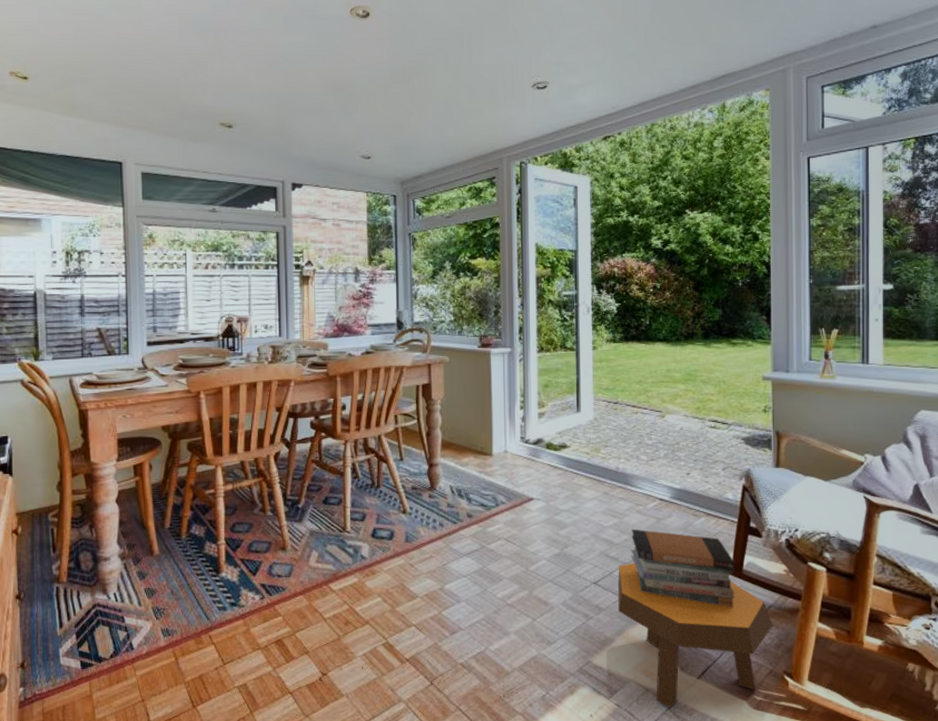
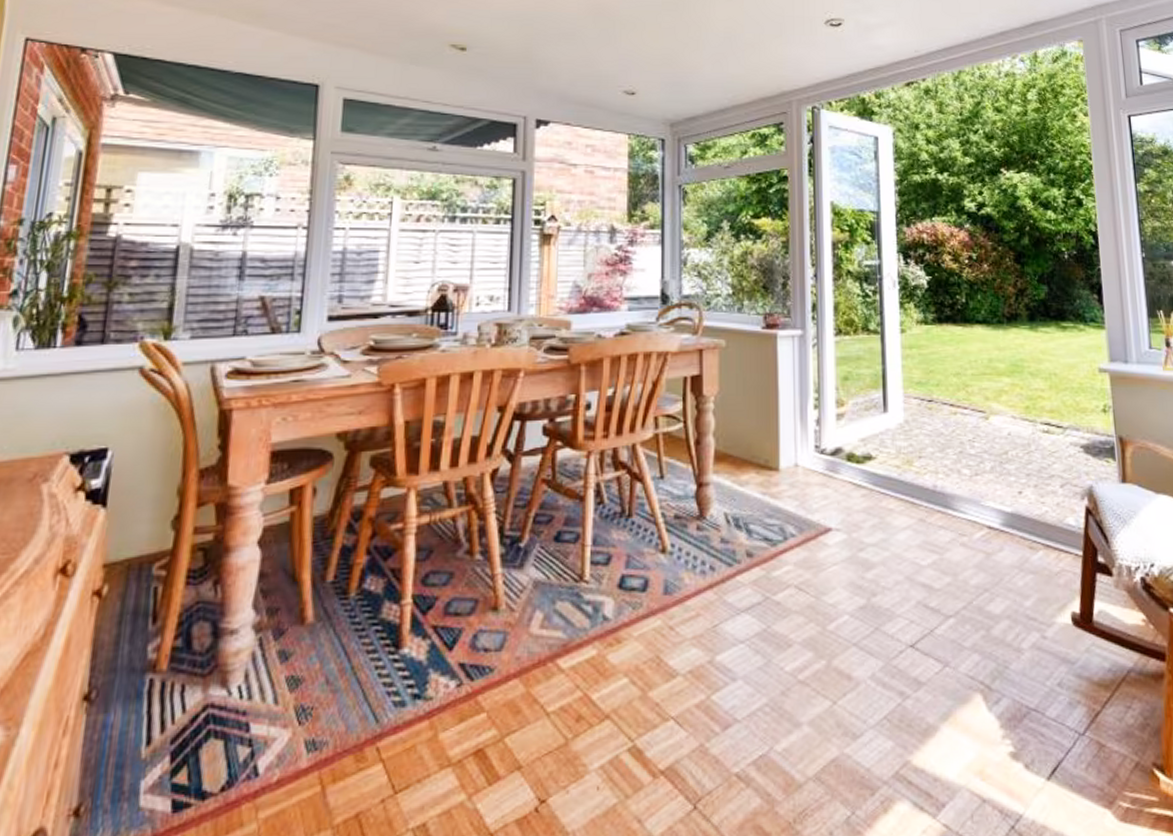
footstool: present [618,562,773,708] -> none [940,615,1135,827]
book stack: present [631,529,735,608] -> none [955,568,1085,675]

